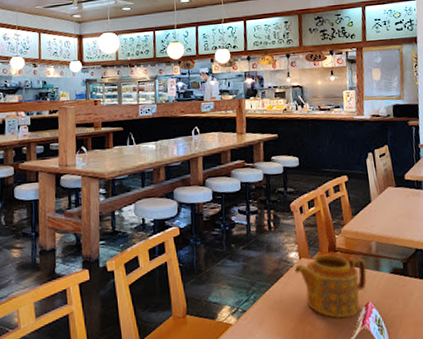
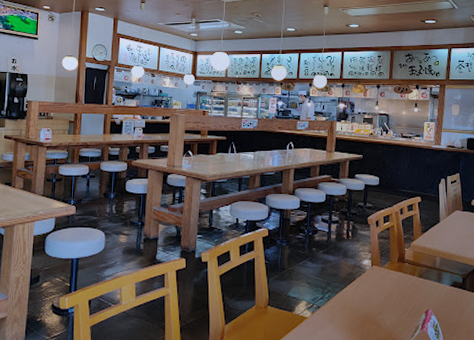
teapot: present [294,254,367,319] -> none [366,264,429,322]

